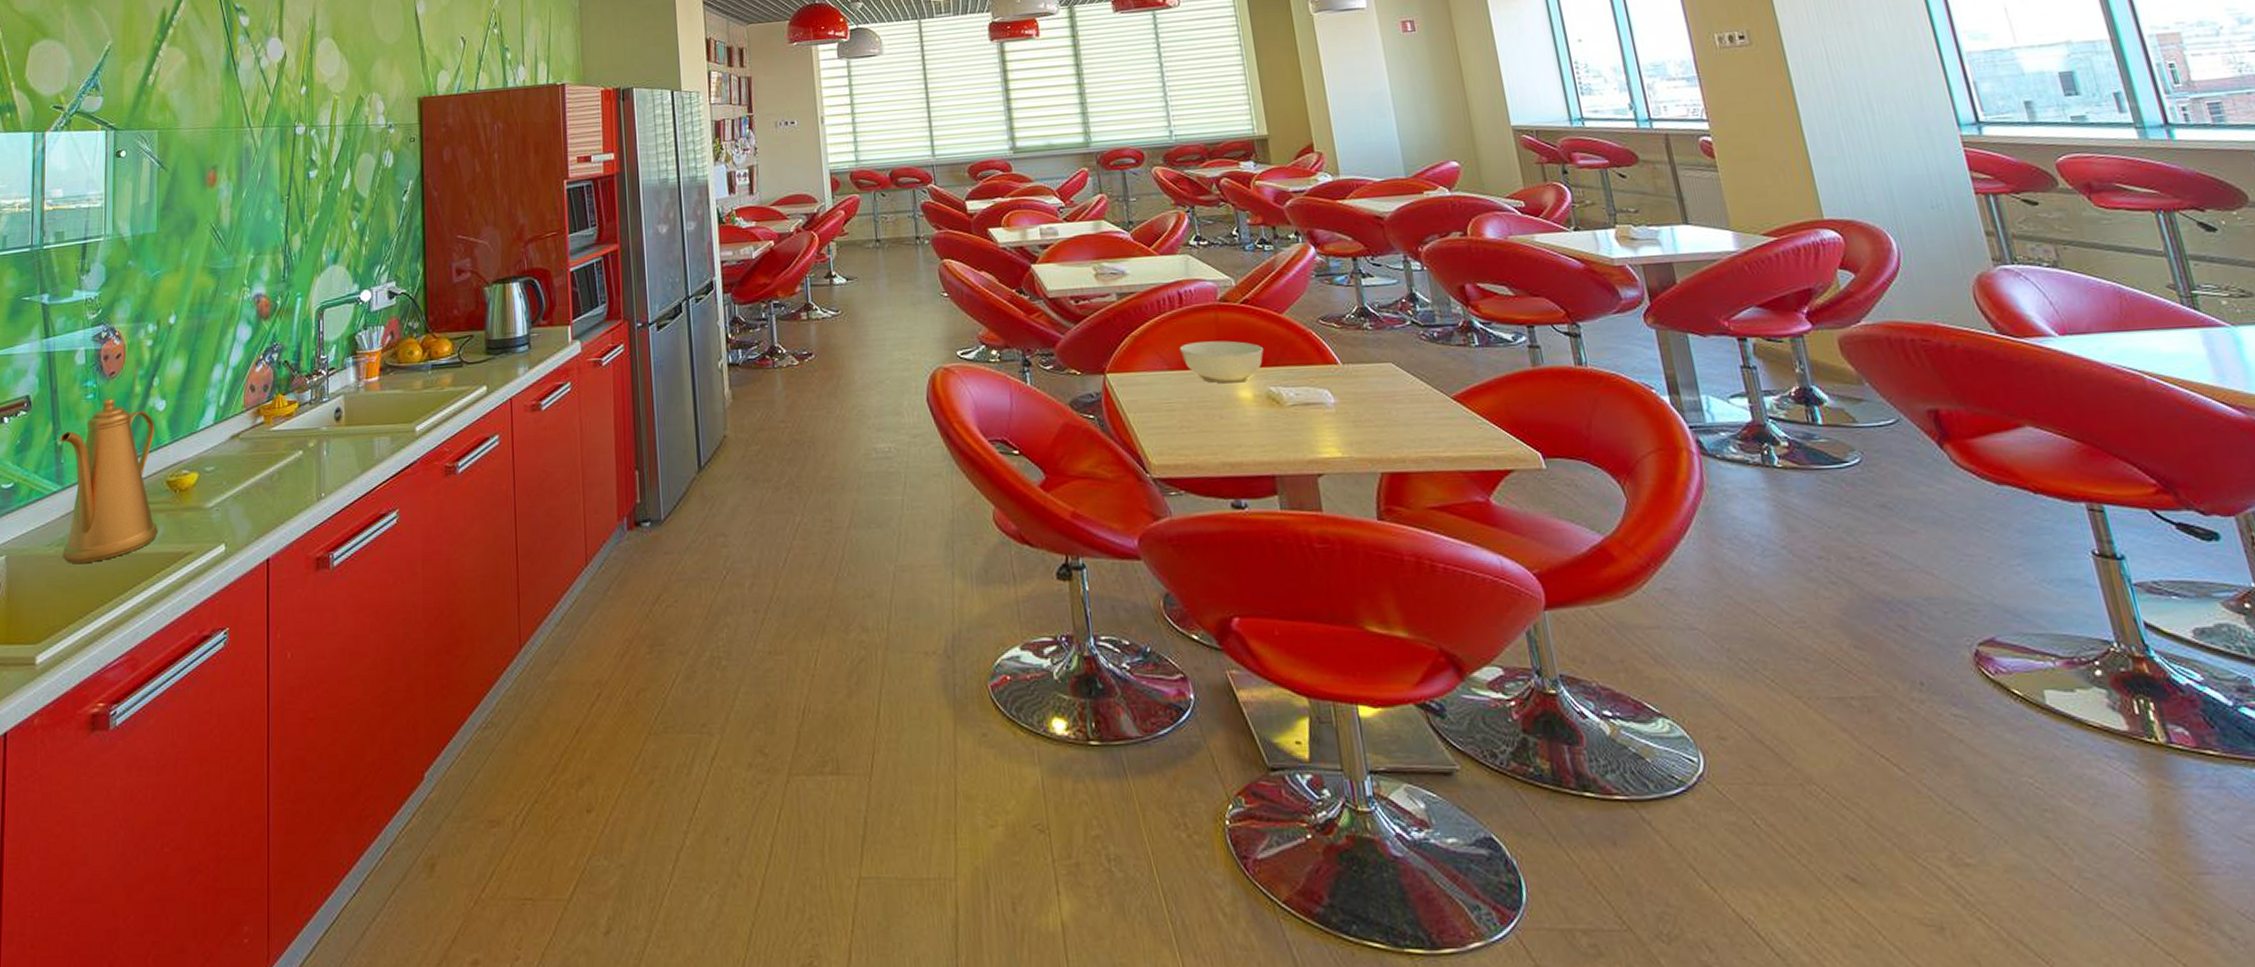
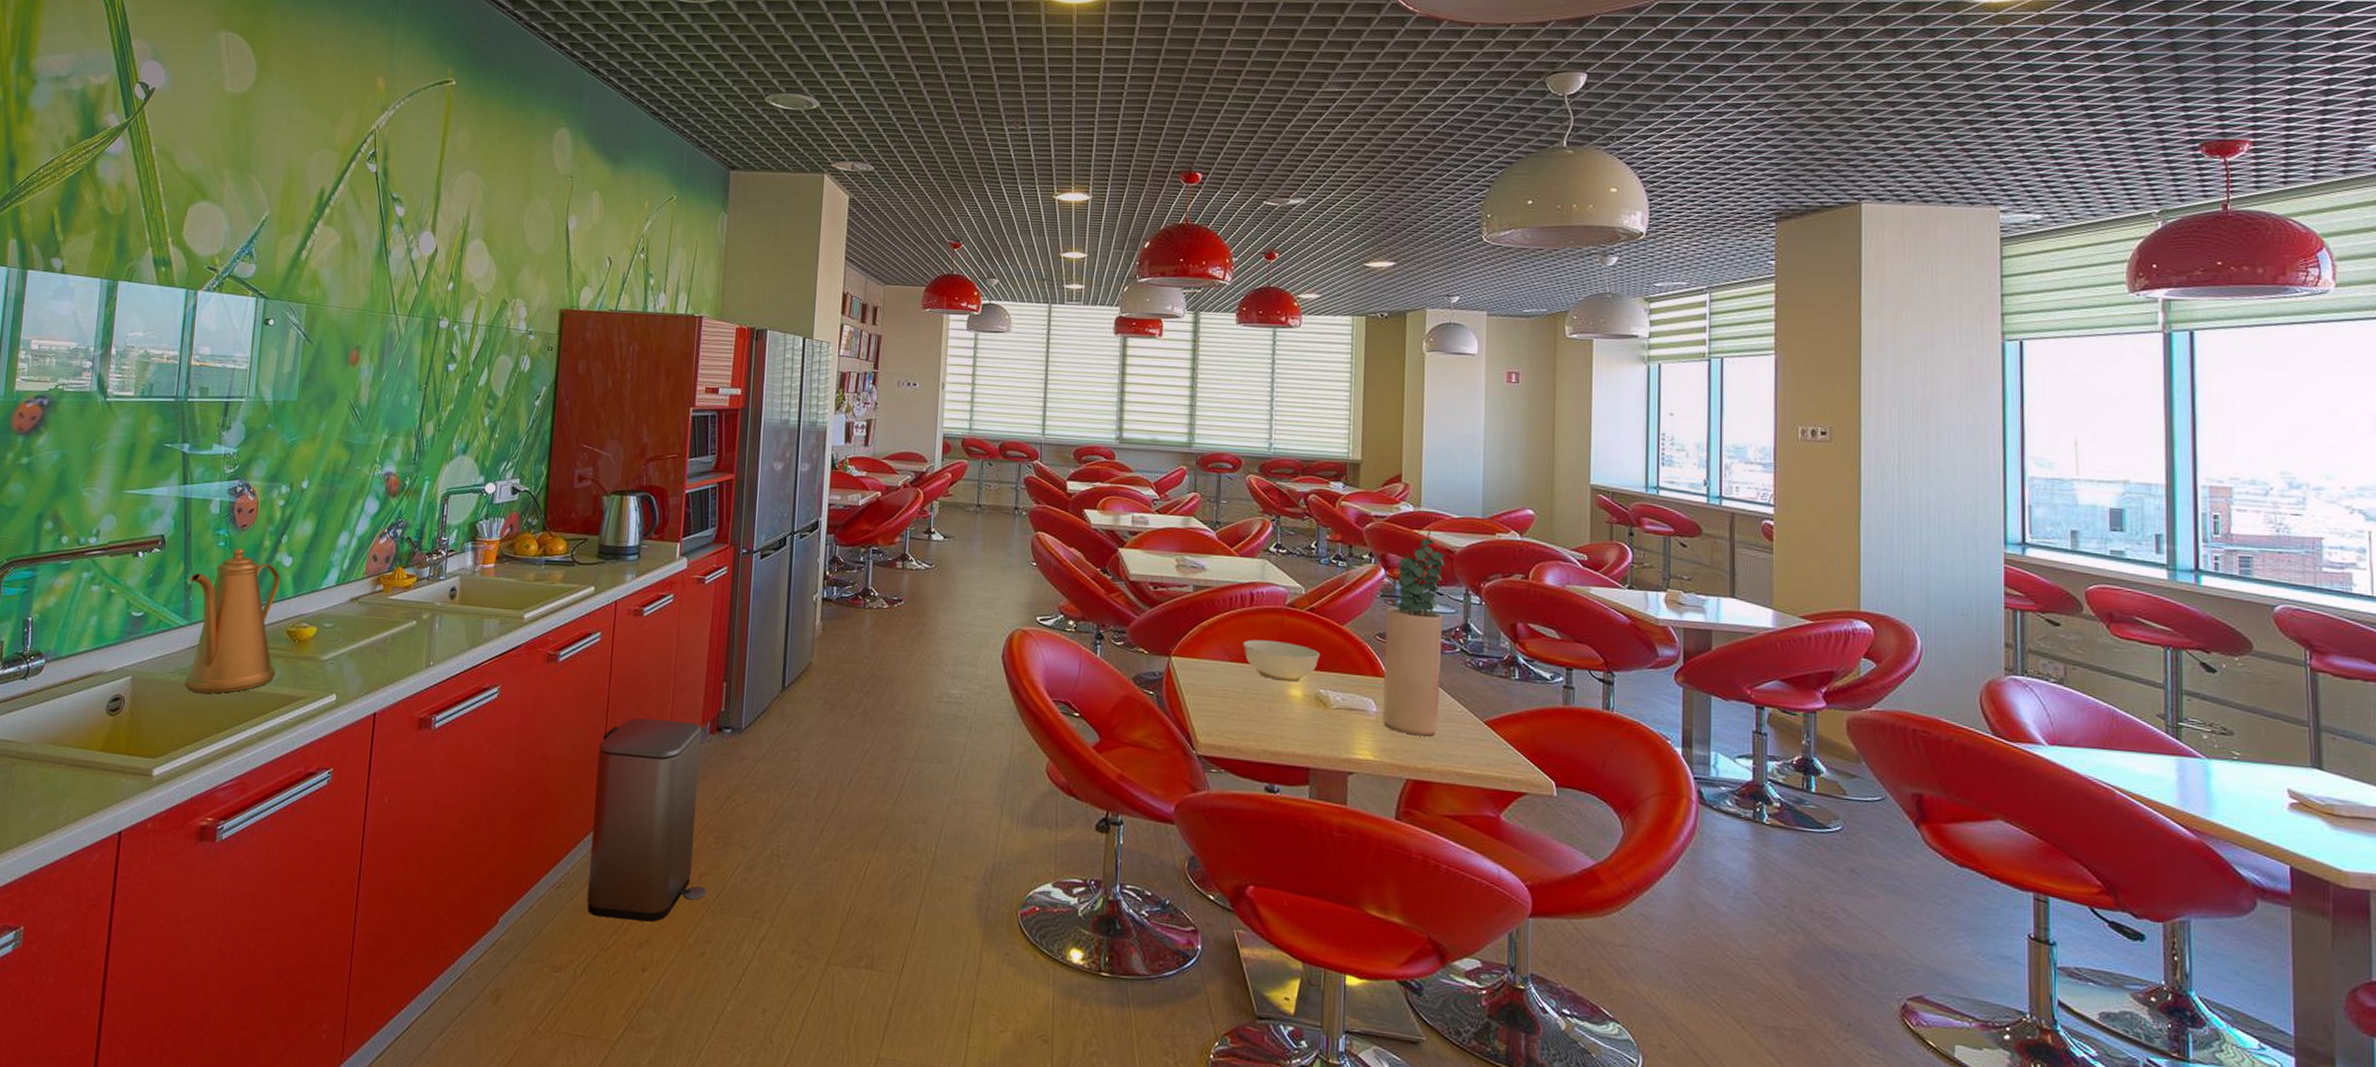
pedal bin: none [511,520,647,756] -> present [587,717,707,922]
vase: none [1324,197,1404,423] -> present [1382,529,1445,737]

